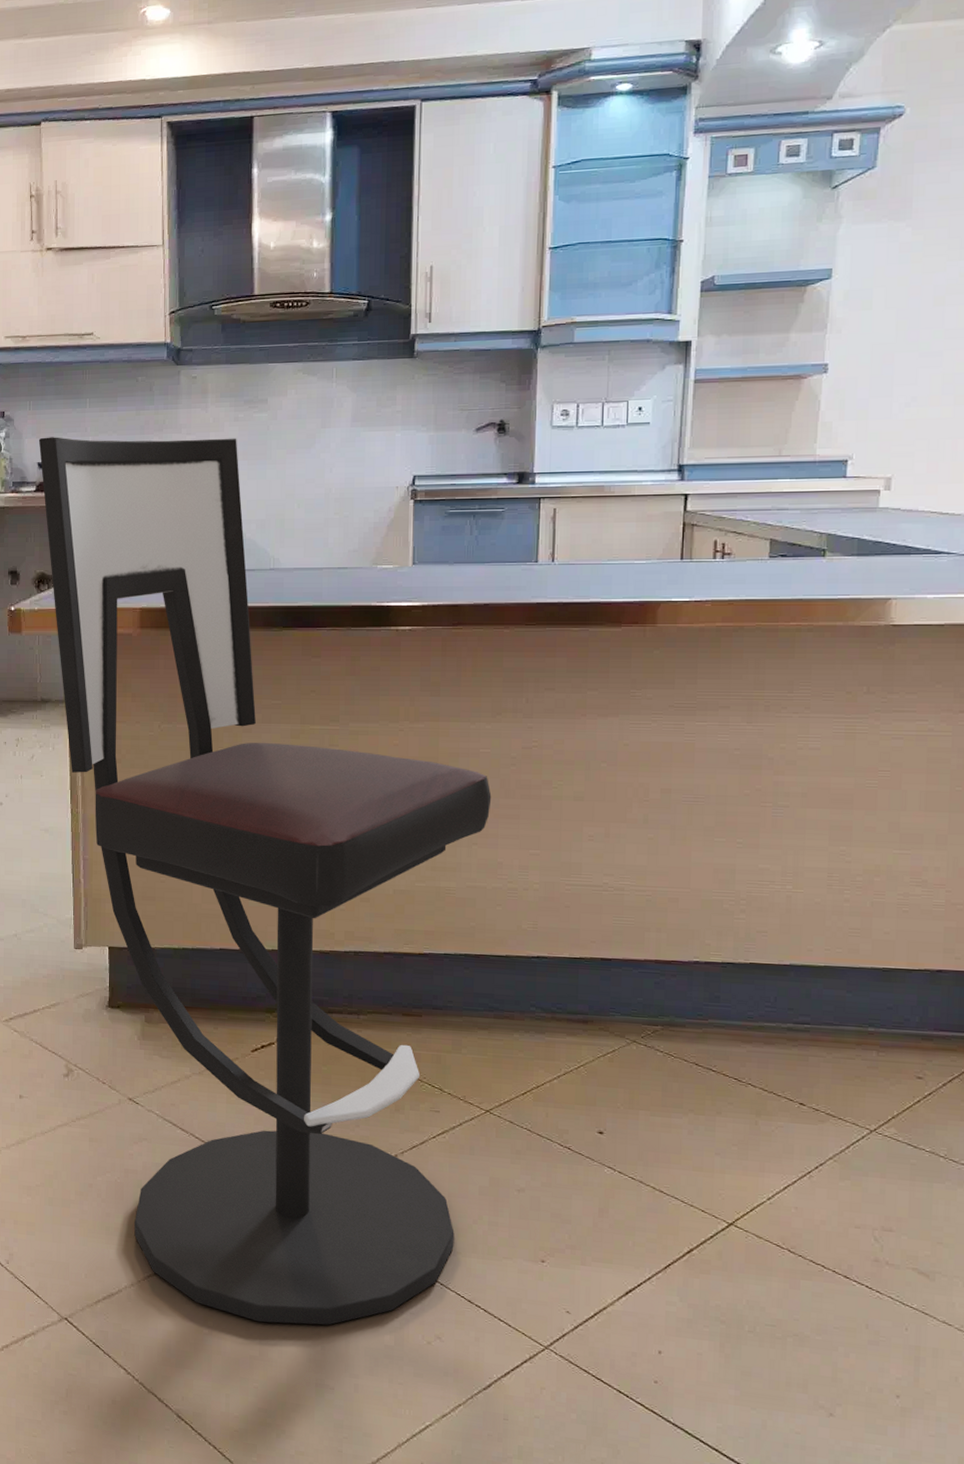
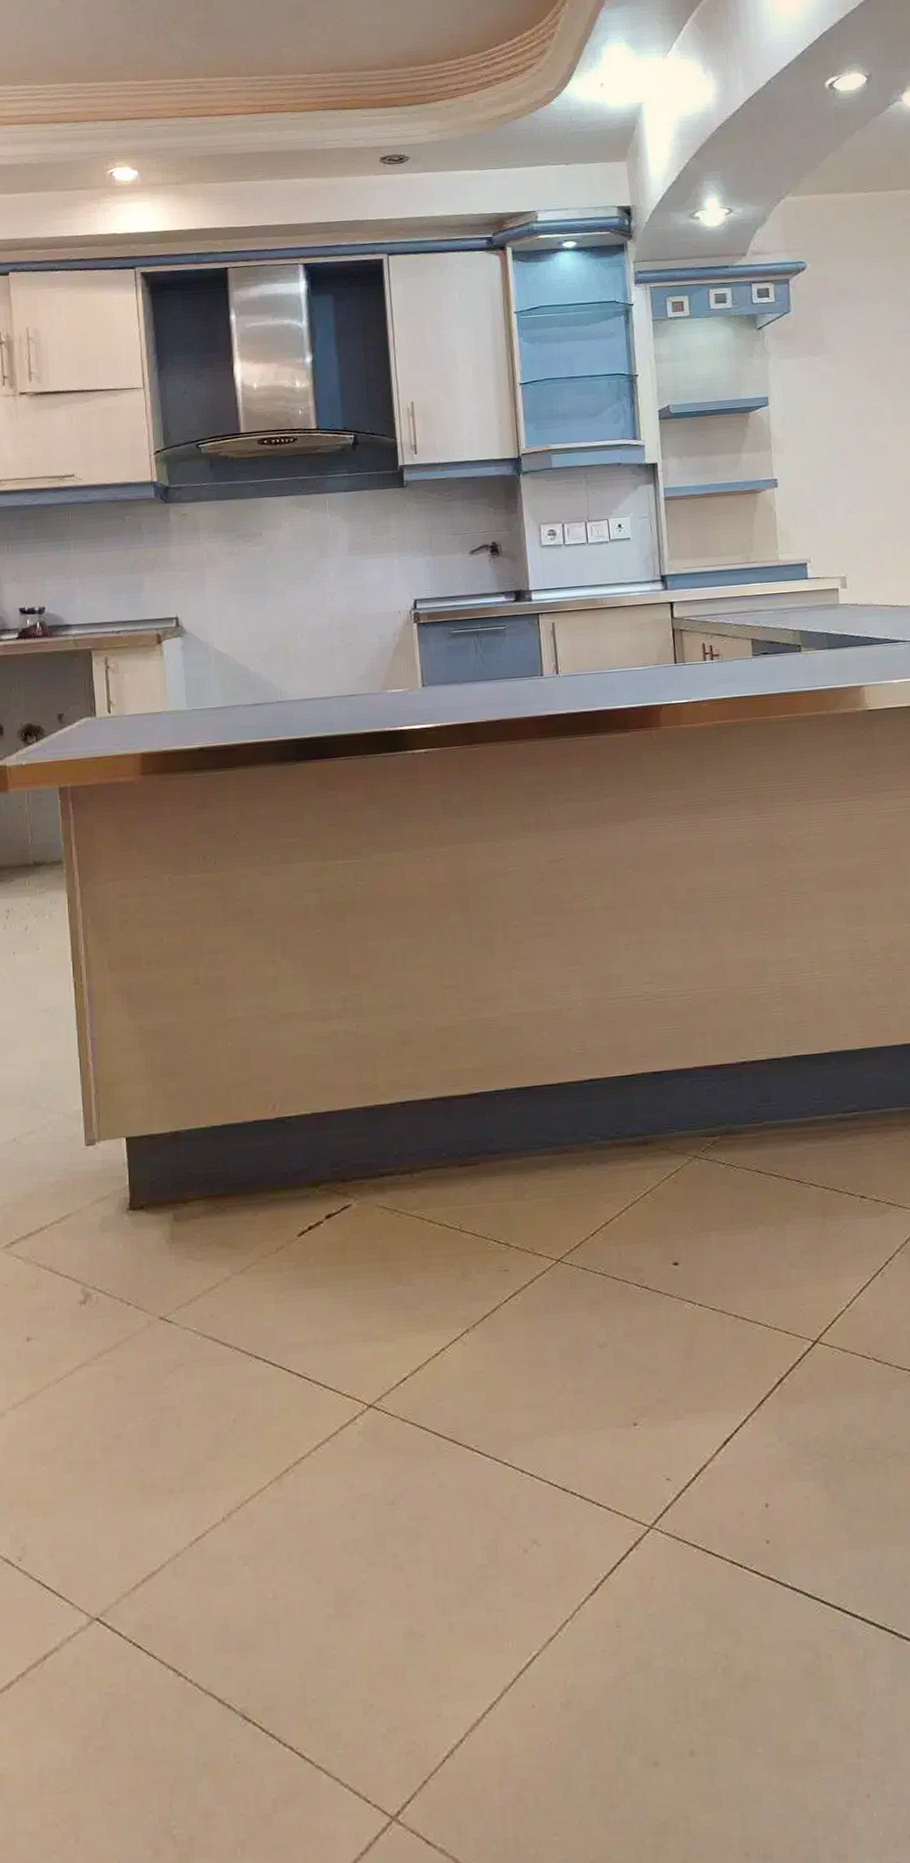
bar stool: present [38,437,492,1325] -> none [19,572,541,1570]

